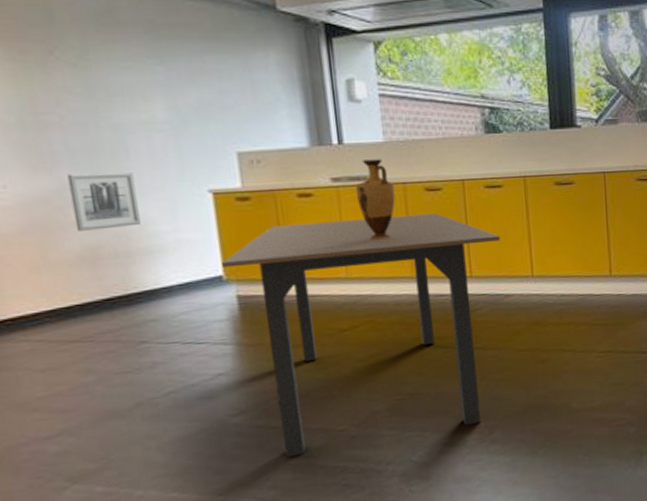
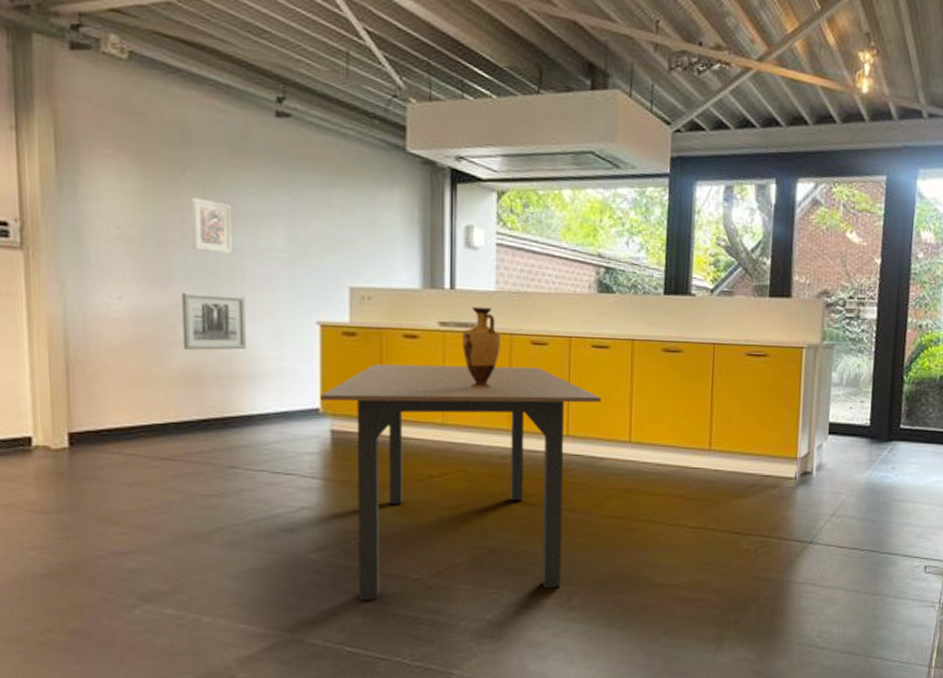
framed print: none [64,77,114,131] -> present [191,198,233,254]

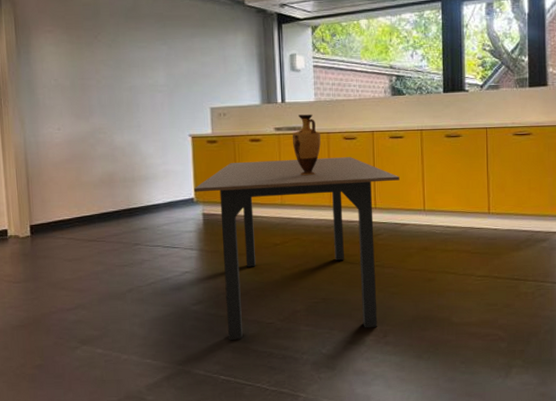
wall art: present [182,292,246,350] -> none [98,120,142,162]
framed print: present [191,198,233,254] -> none [102,54,131,91]

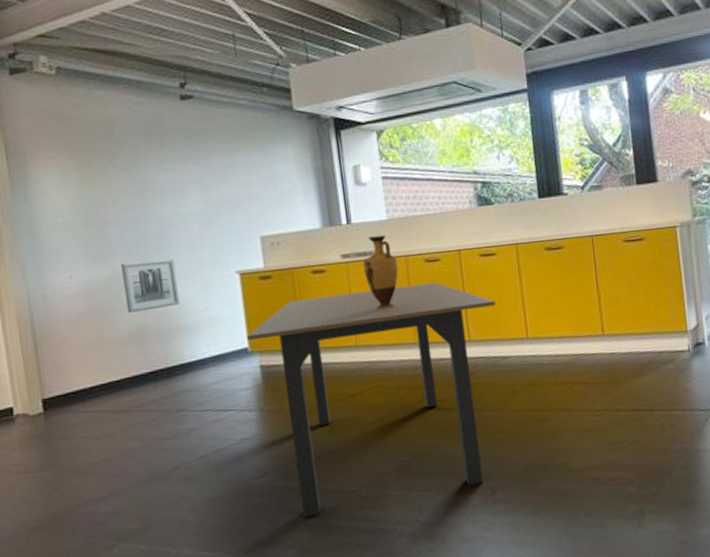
wall art: none [98,120,142,162] -> present [121,259,180,313]

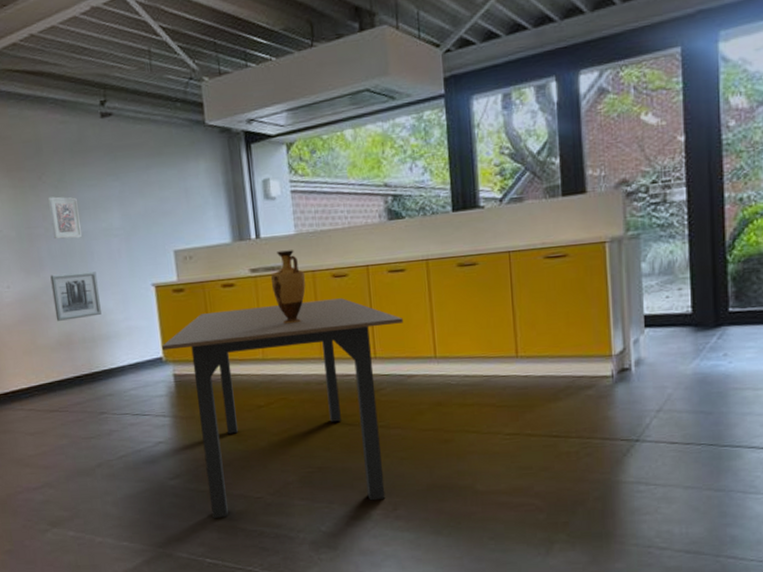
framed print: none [120,180,159,226] -> present [48,196,83,239]

